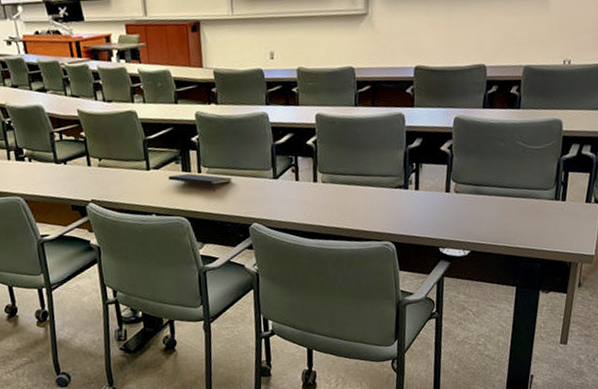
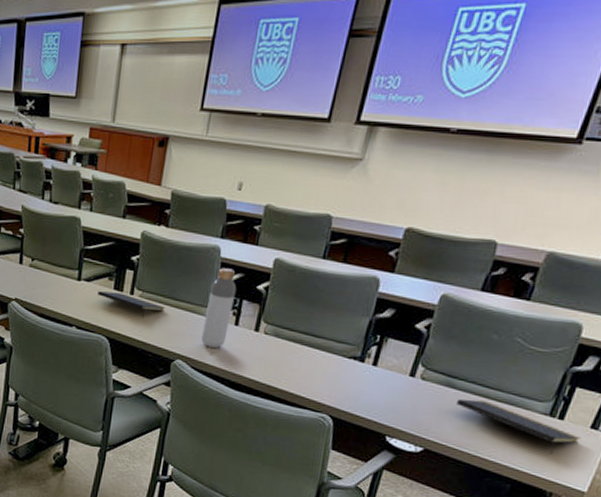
bottle: none [267,131,291,206] -> present [200,268,237,348]
notepad: none [485,199,581,231] -> present [455,399,581,455]

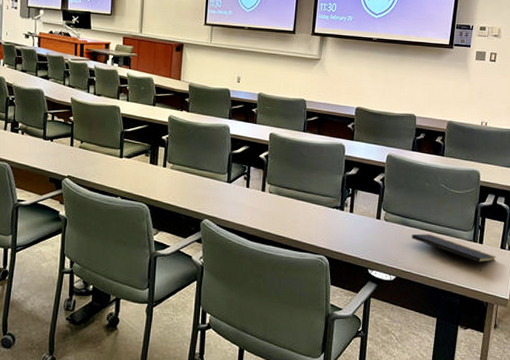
notepad: present [97,291,165,317] -> none [137,166,192,185]
bottle: present [200,268,237,348] -> none [221,142,245,207]

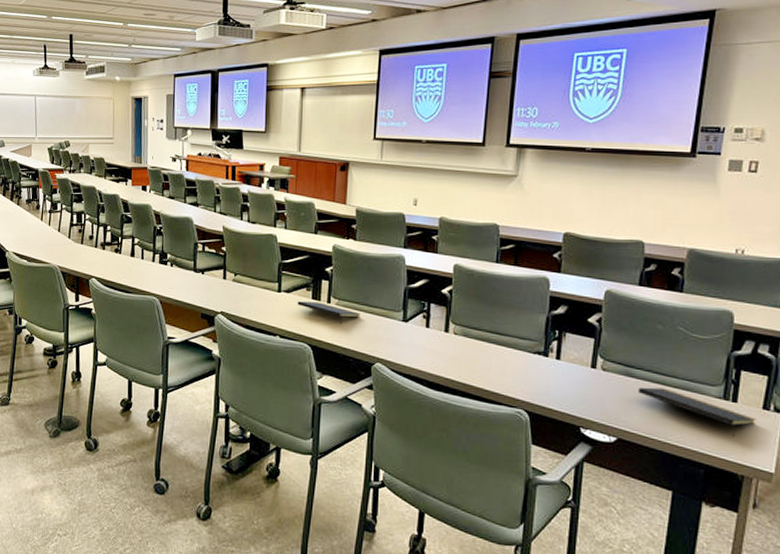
notepad: none [137,166,192,185] -> present [297,301,360,324]

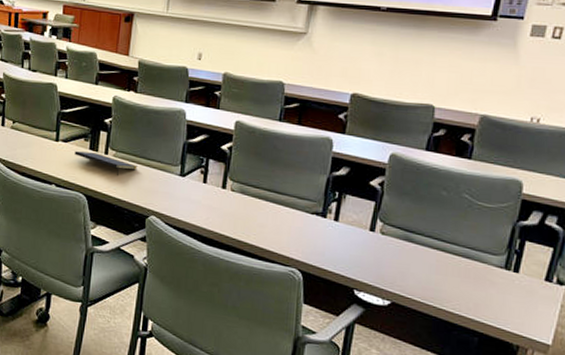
notepad: present [637,387,757,437] -> none [416,252,538,307]

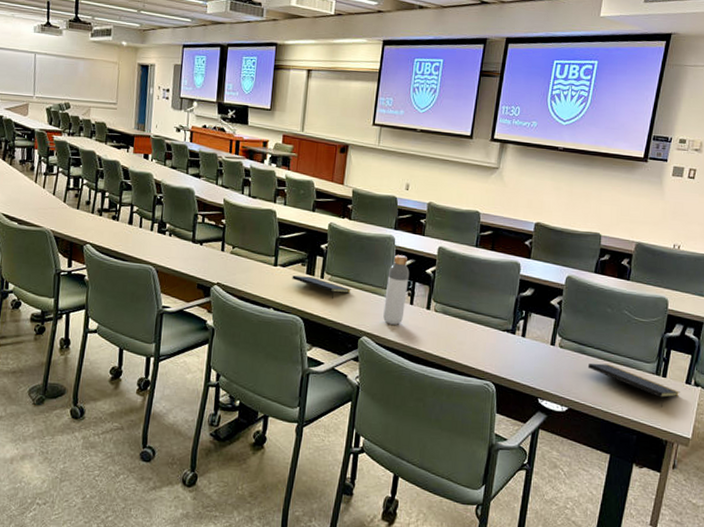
bottle: none [172,130,203,205] -> present [382,255,410,325]
notepad: none [416,252,538,307] -> present [587,363,680,408]

